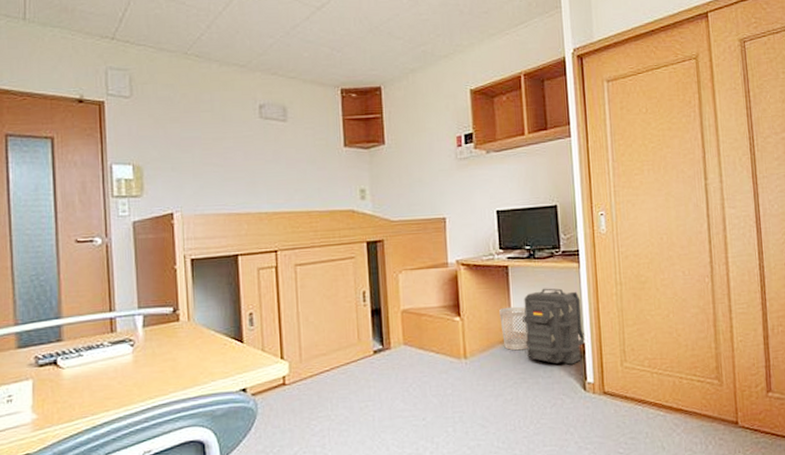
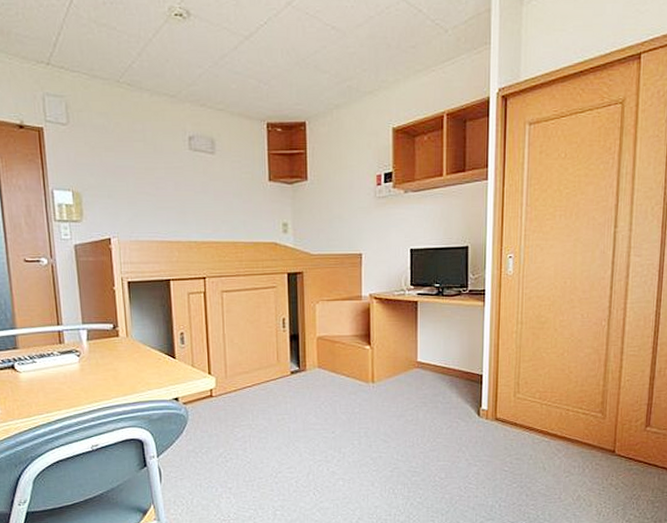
wastebasket: present [499,306,528,351] -> none [407,339,431,378]
backpack: present [522,288,586,365] -> none [427,323,484,393]

